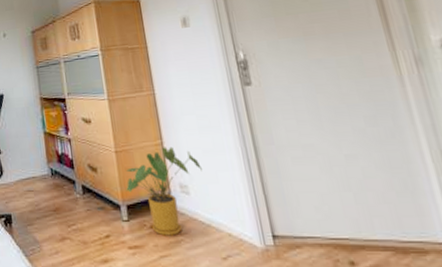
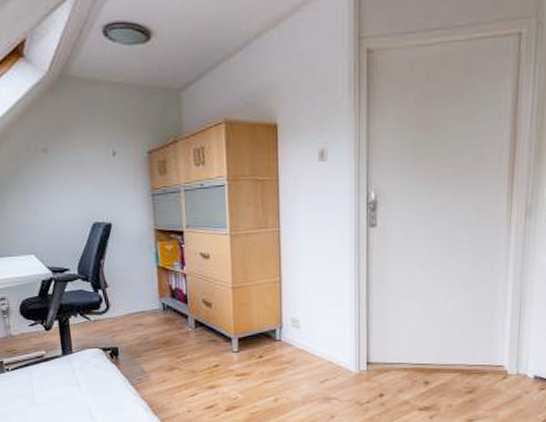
house plant: present [125,147,202,236] -> none [238,284,315,365]

